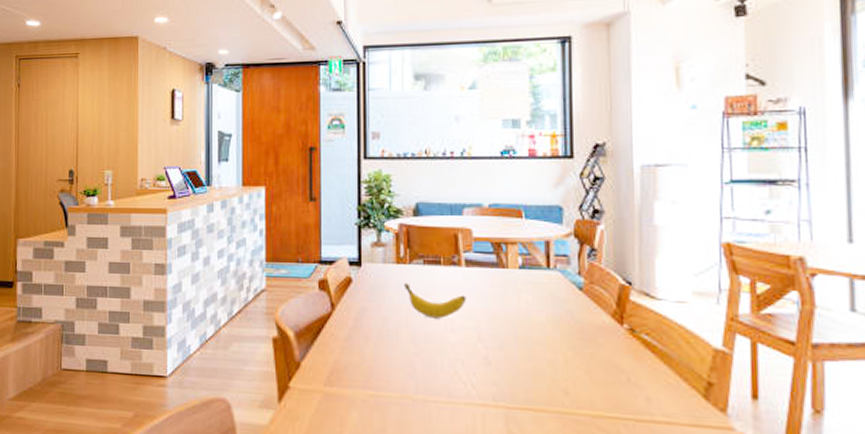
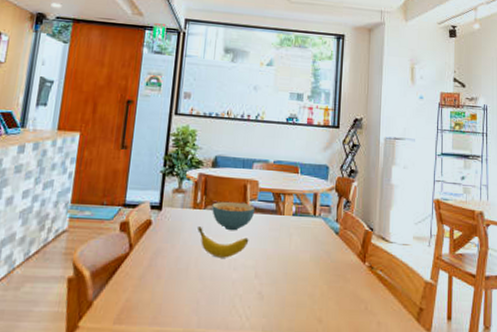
cereal bowl: none [418,254,471,288] -> present [212,201,256,231]

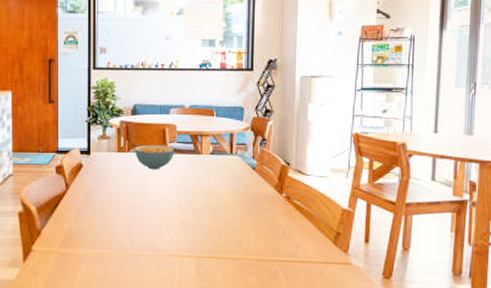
banana: present [197,226,249,258] -> none [124,167,171,193]

